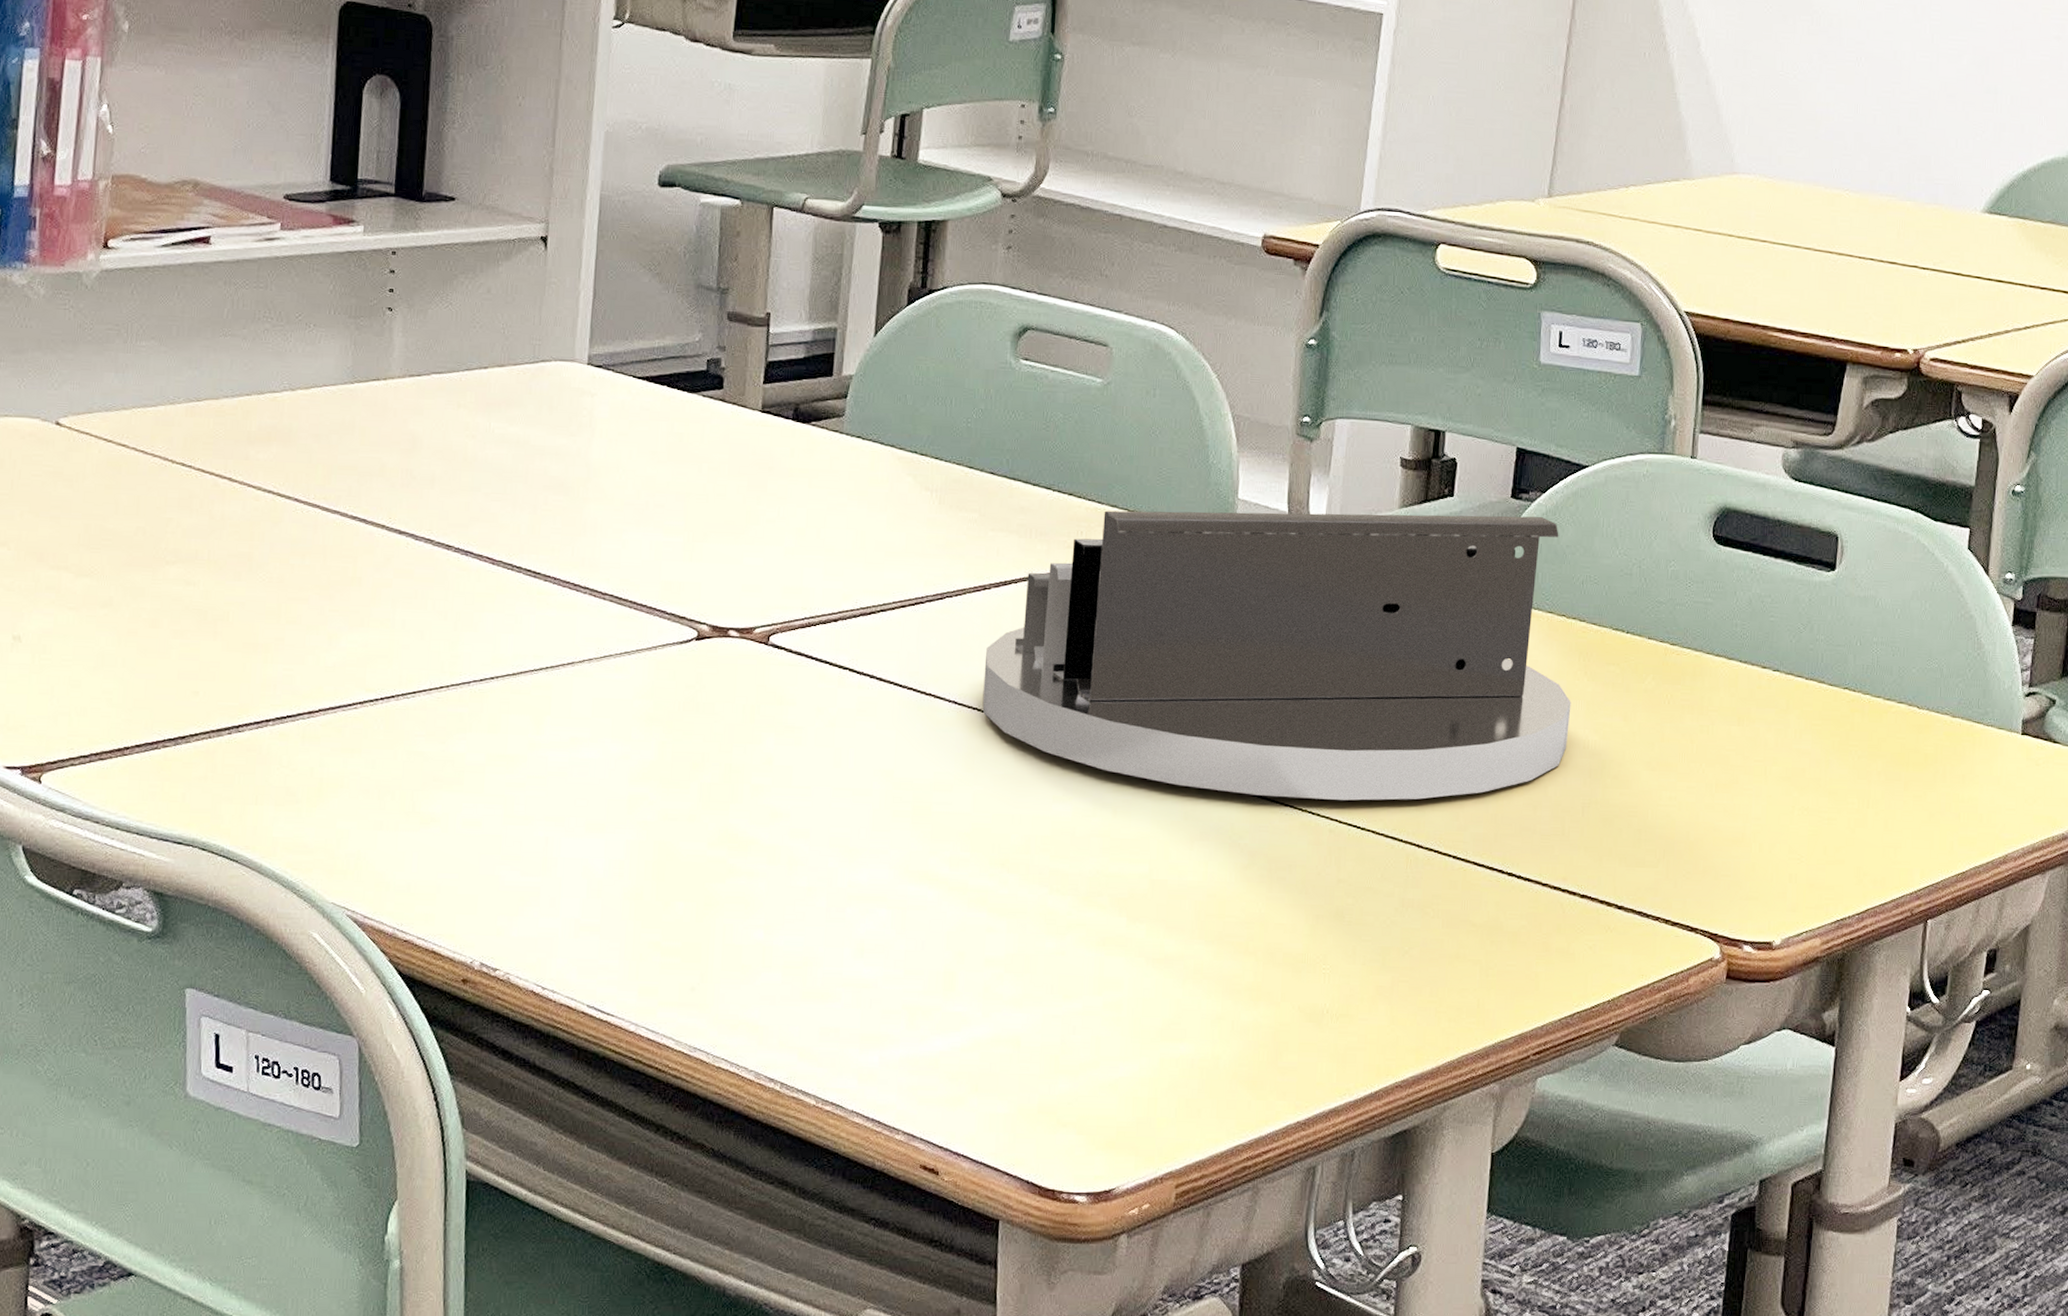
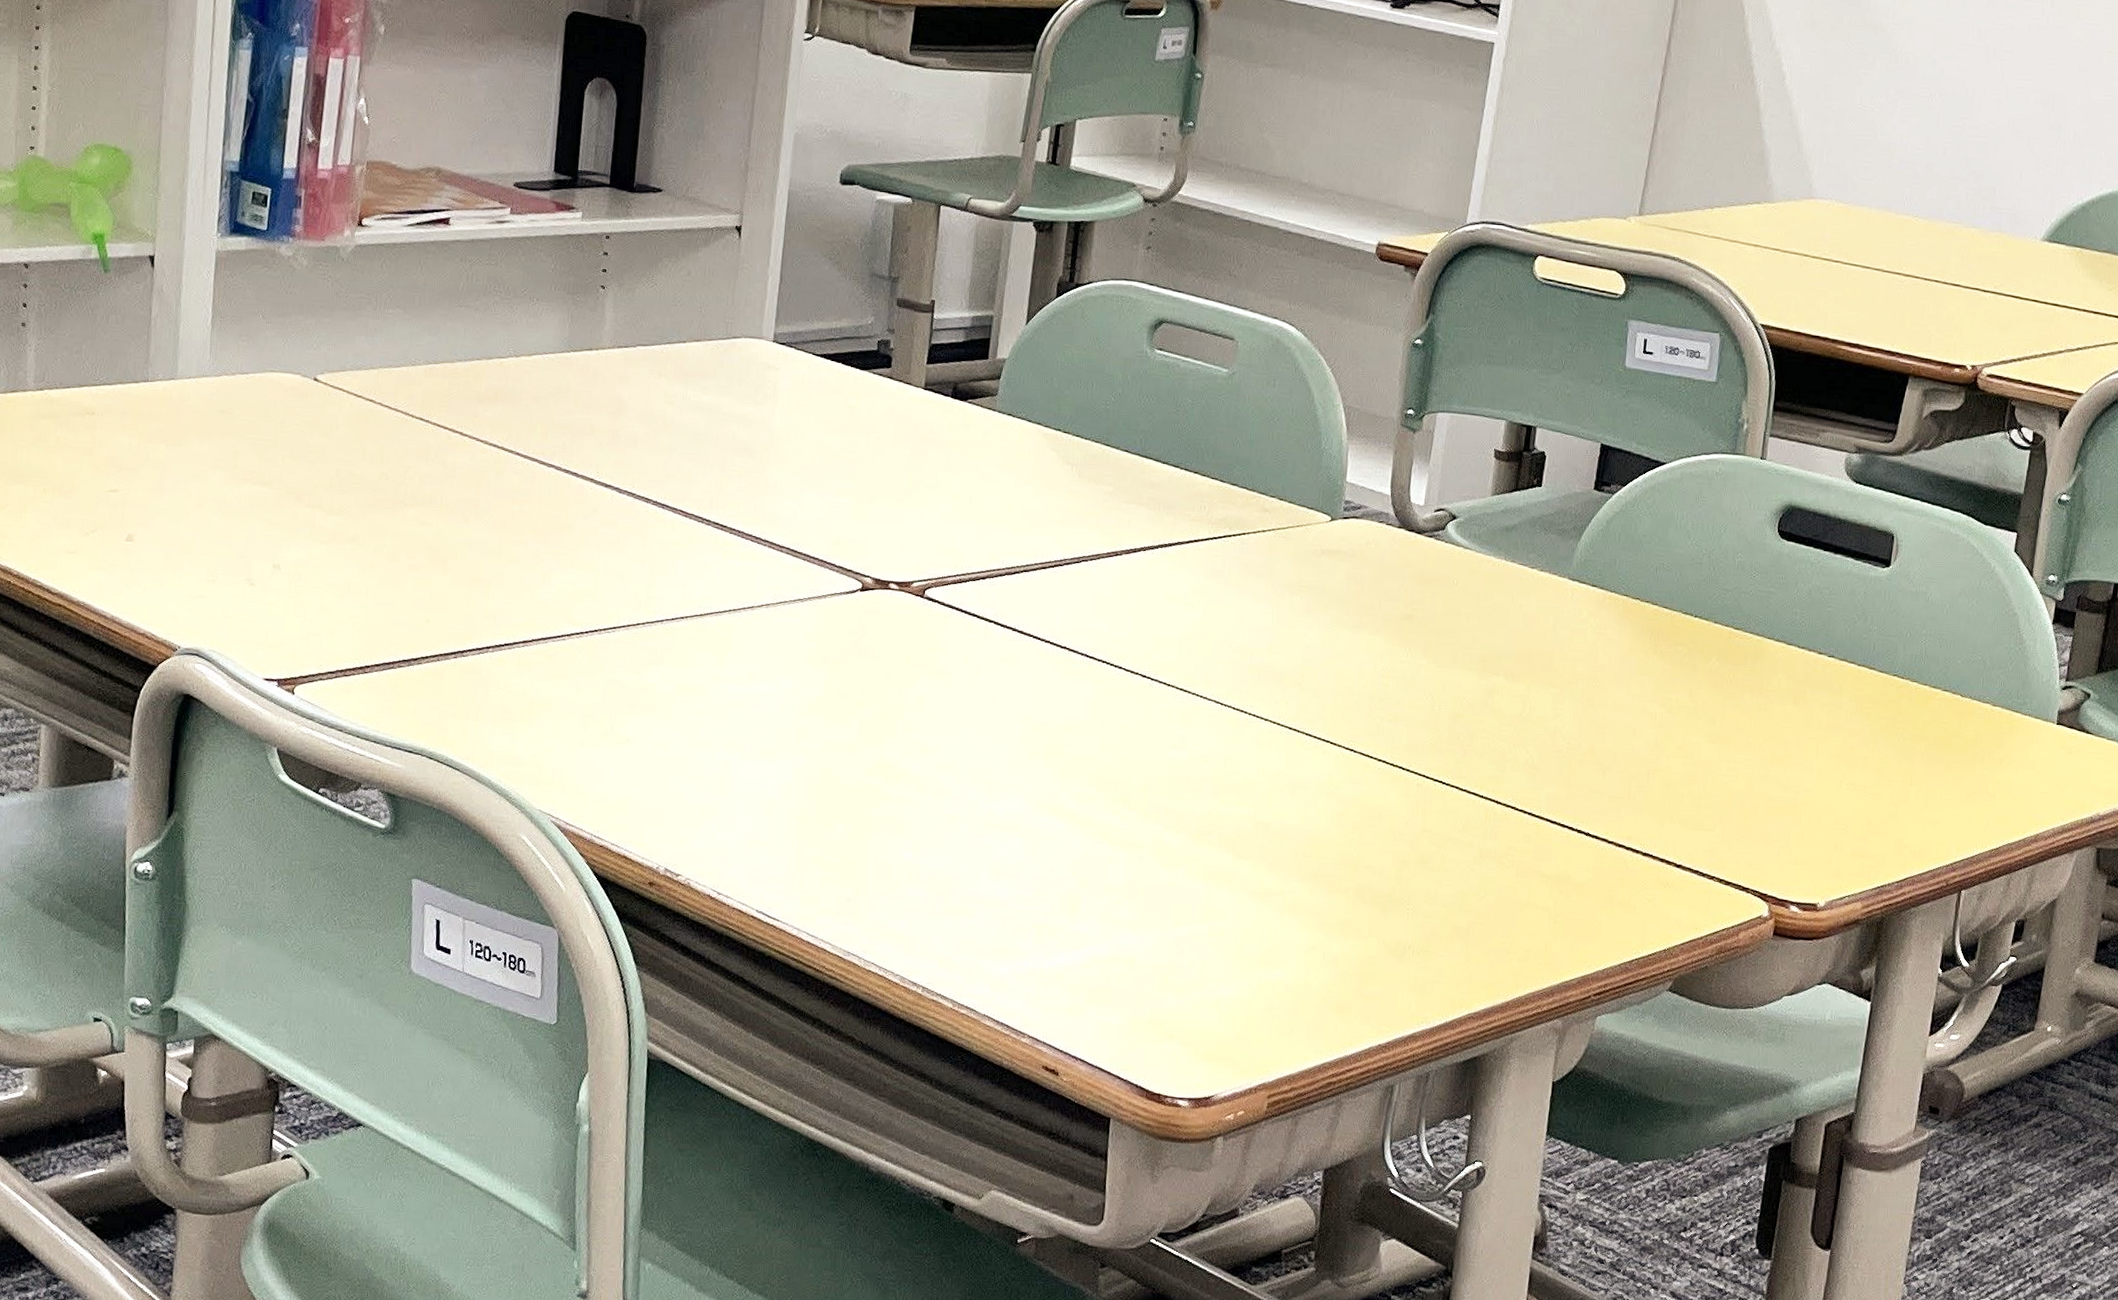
desk organizer: present [982,510,1571,801] -> none [1111,488,1642,760]

